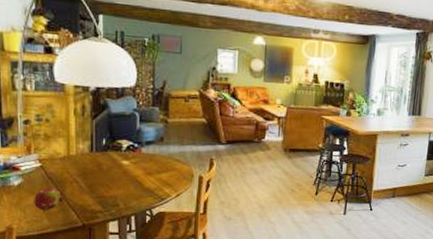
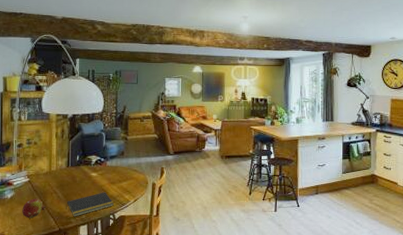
notepad: none [90,184,151,211] -> present [66,192,114,217]

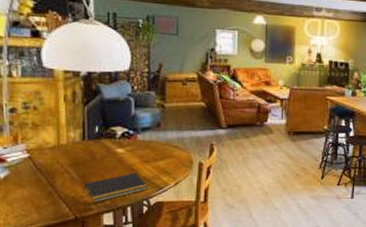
fruit: present [22,198,47,219] -> none [22,179,56,204]

